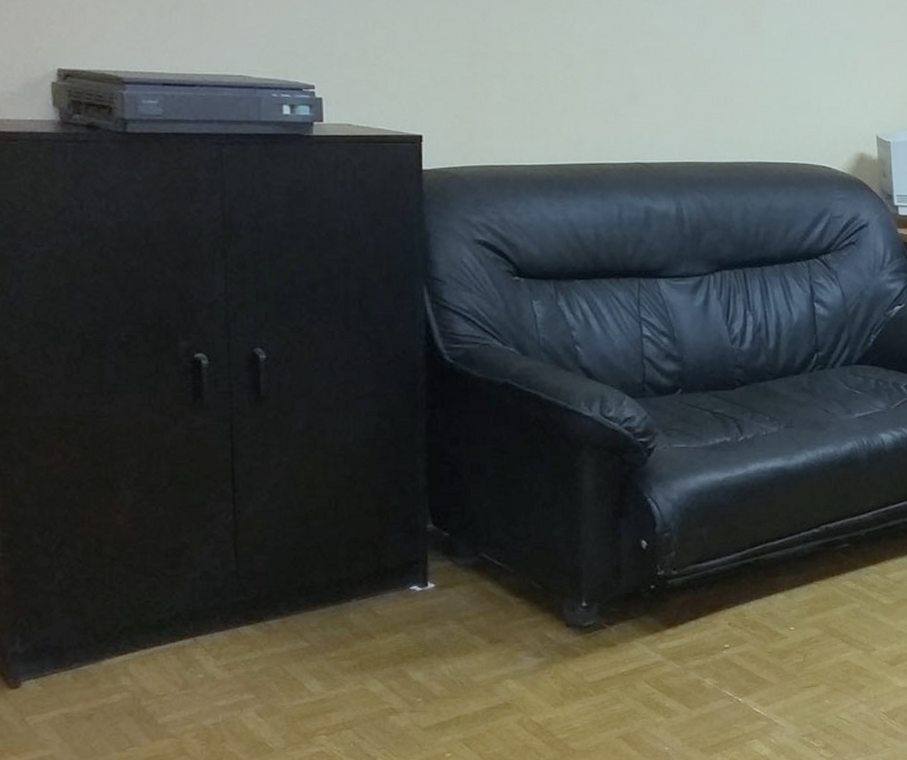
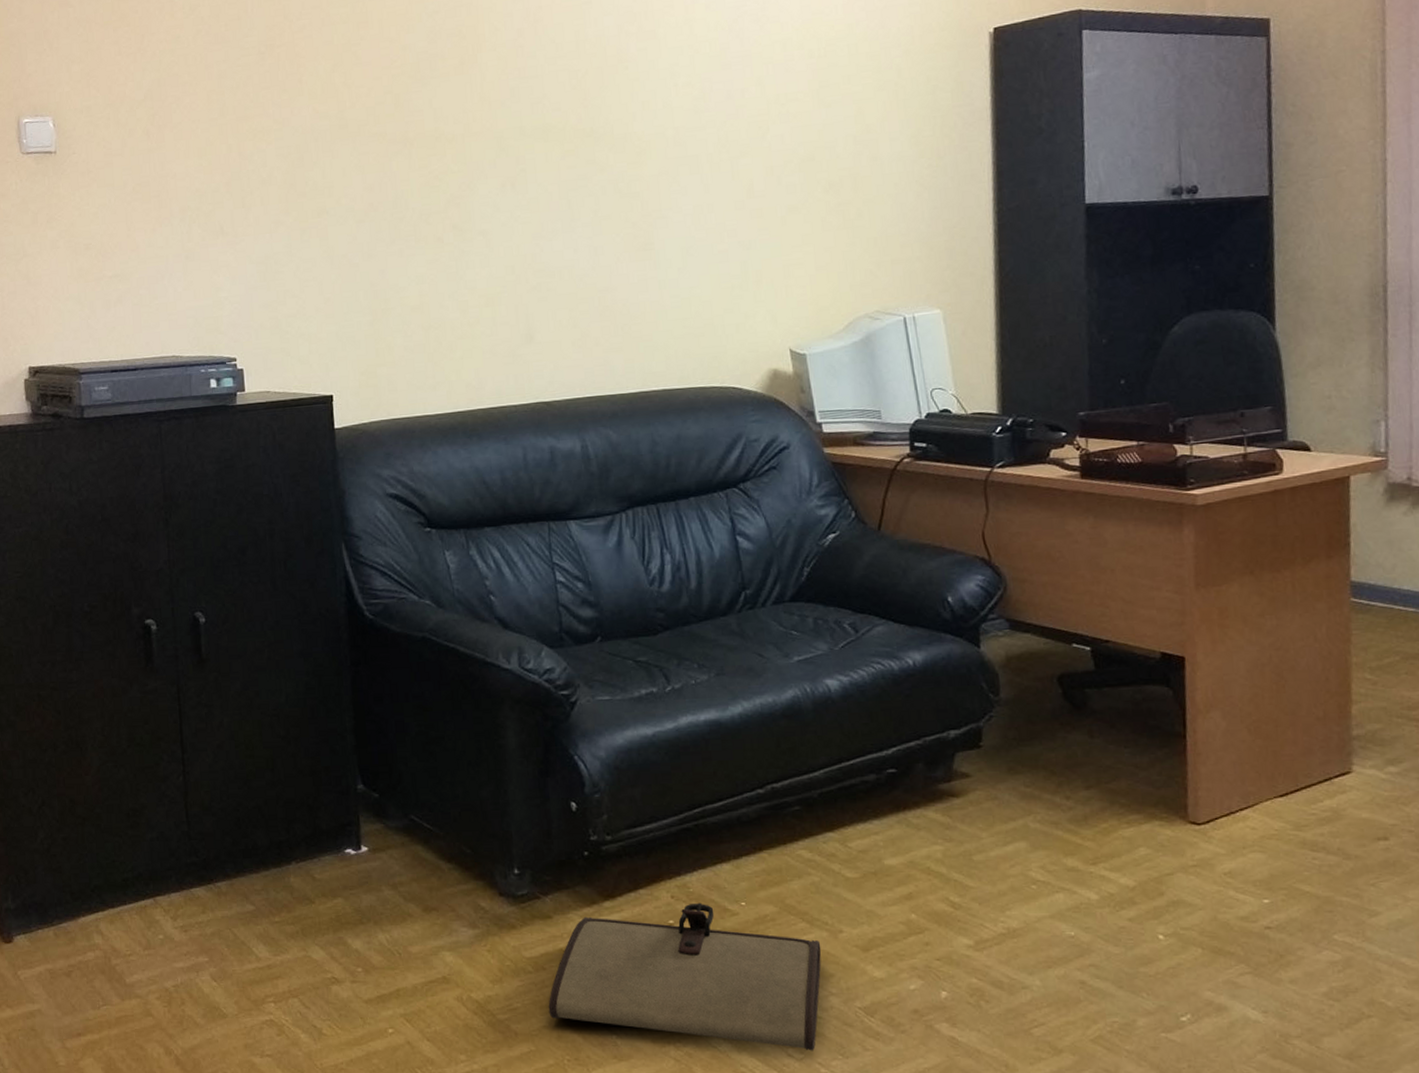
tool roll: none [606,628,856,751] -> present [548,902,822,1051]

